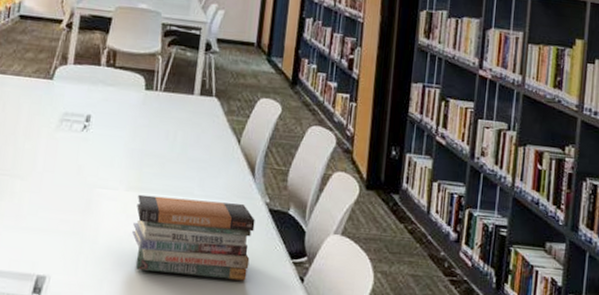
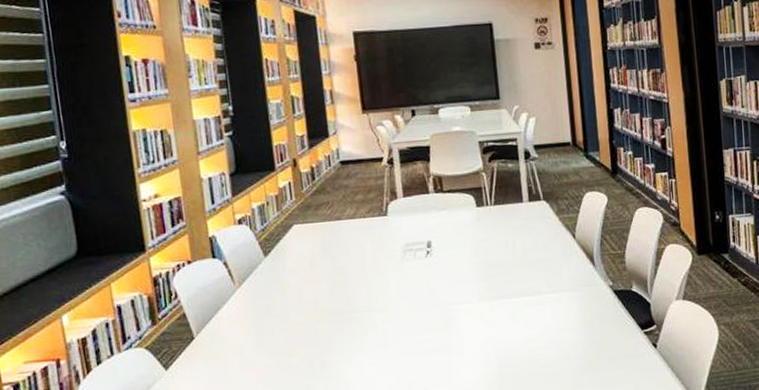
book stack: present [132,194,255,281] -> none [492,292,606,368]

